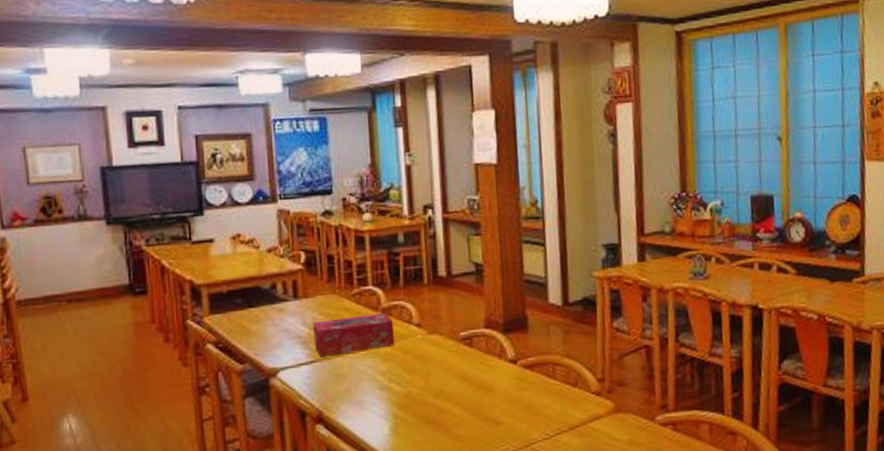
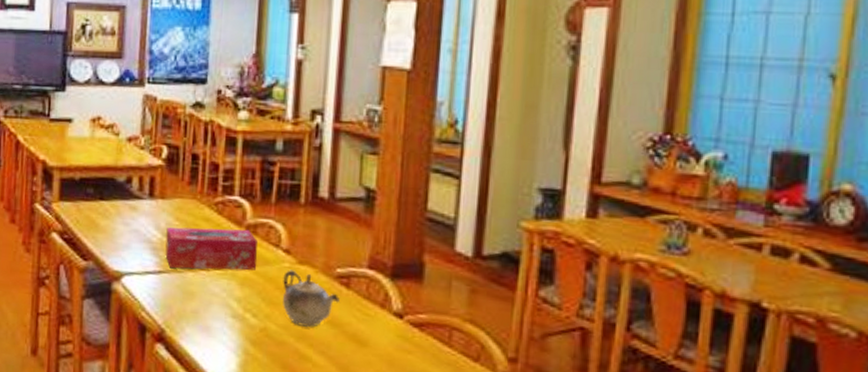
teapot: none [418,340,466,386] -> present [282,270,340,328]

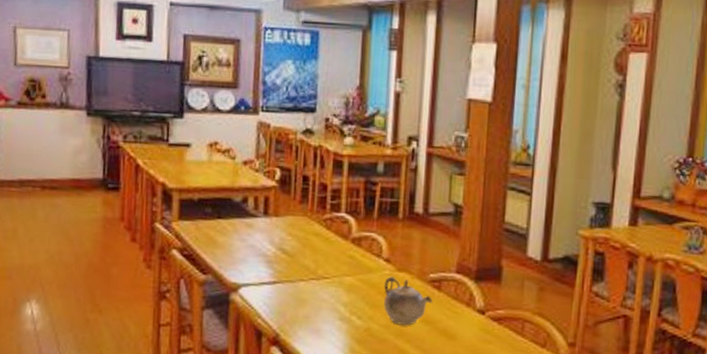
tissue box: present [165,227,257,270] -> none [279,241,362,279]

